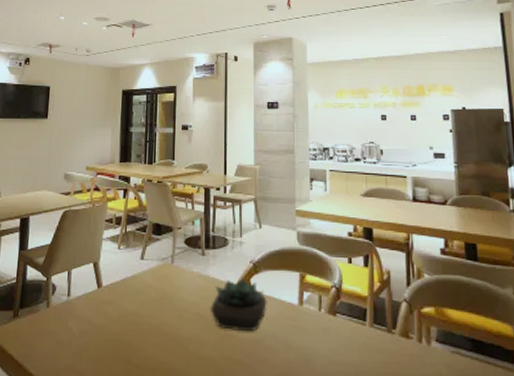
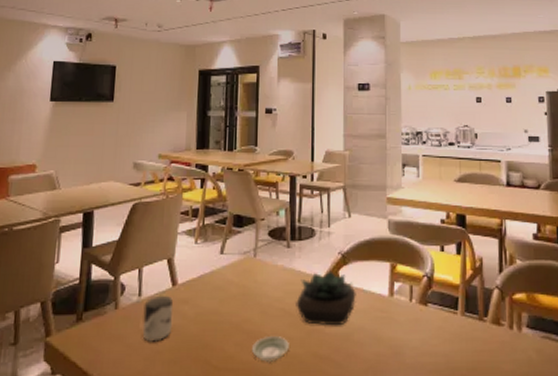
cup: none [71,296,99,339] -> present [142,295,174,342]
saucer: none [170,338,204,363] -> present [252,335,289,362]

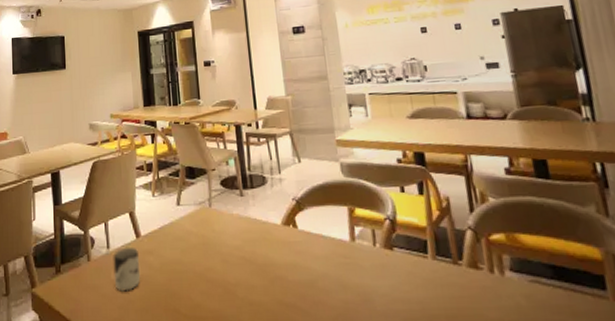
saucer: present [252,335,289,362] -> none [217,283,254,310]
succulent plant: present [296,270,356,326] -> none [255,217,317,273]

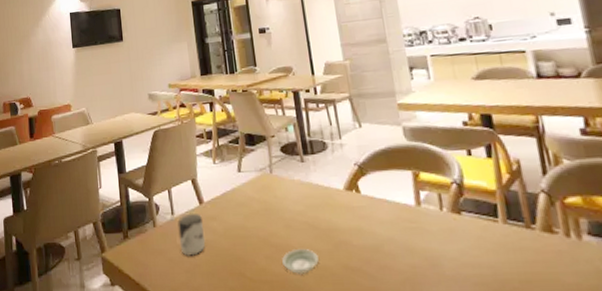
saucer: none [217,283,254,310] -> present [282,248,319,274]

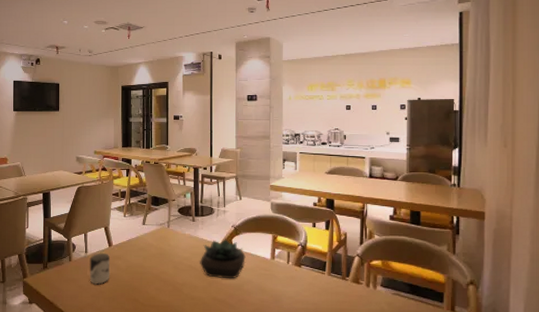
saucer: present [282,248,319,274] -> none [168,283,195,302]
succulent plant: none [318,182,381,238] -> present [200,239,246,279]

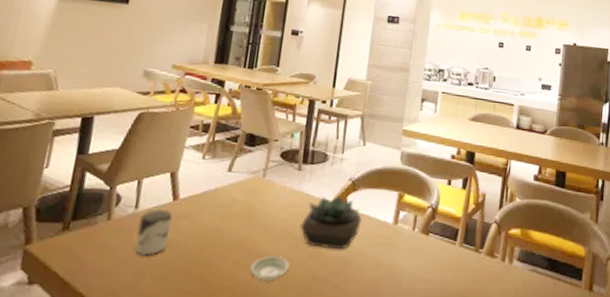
saucer: none [168,283,195,302] -> present [250,255,289,281]

